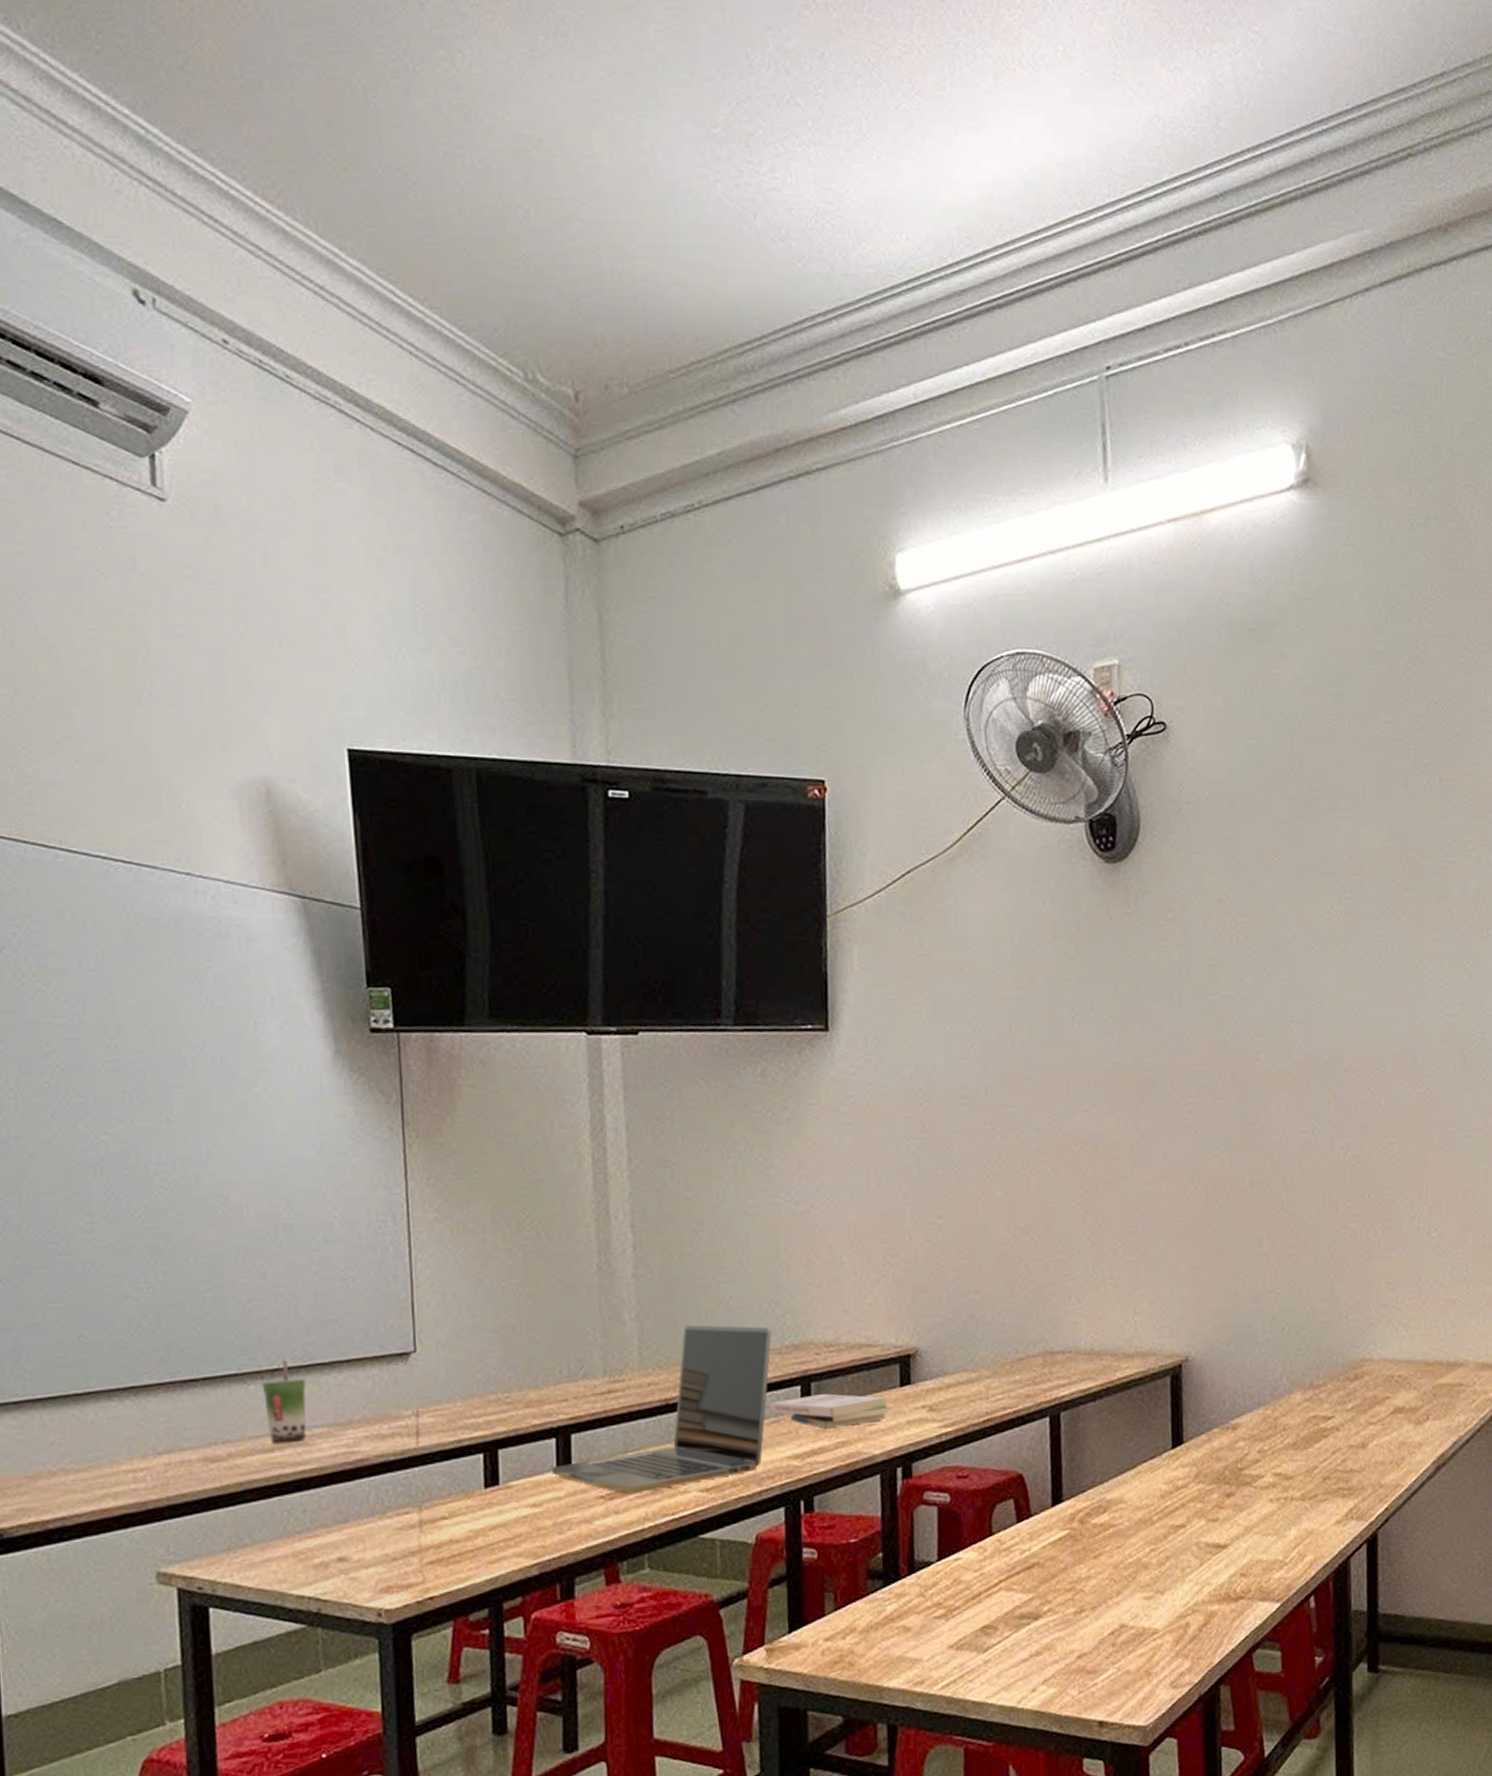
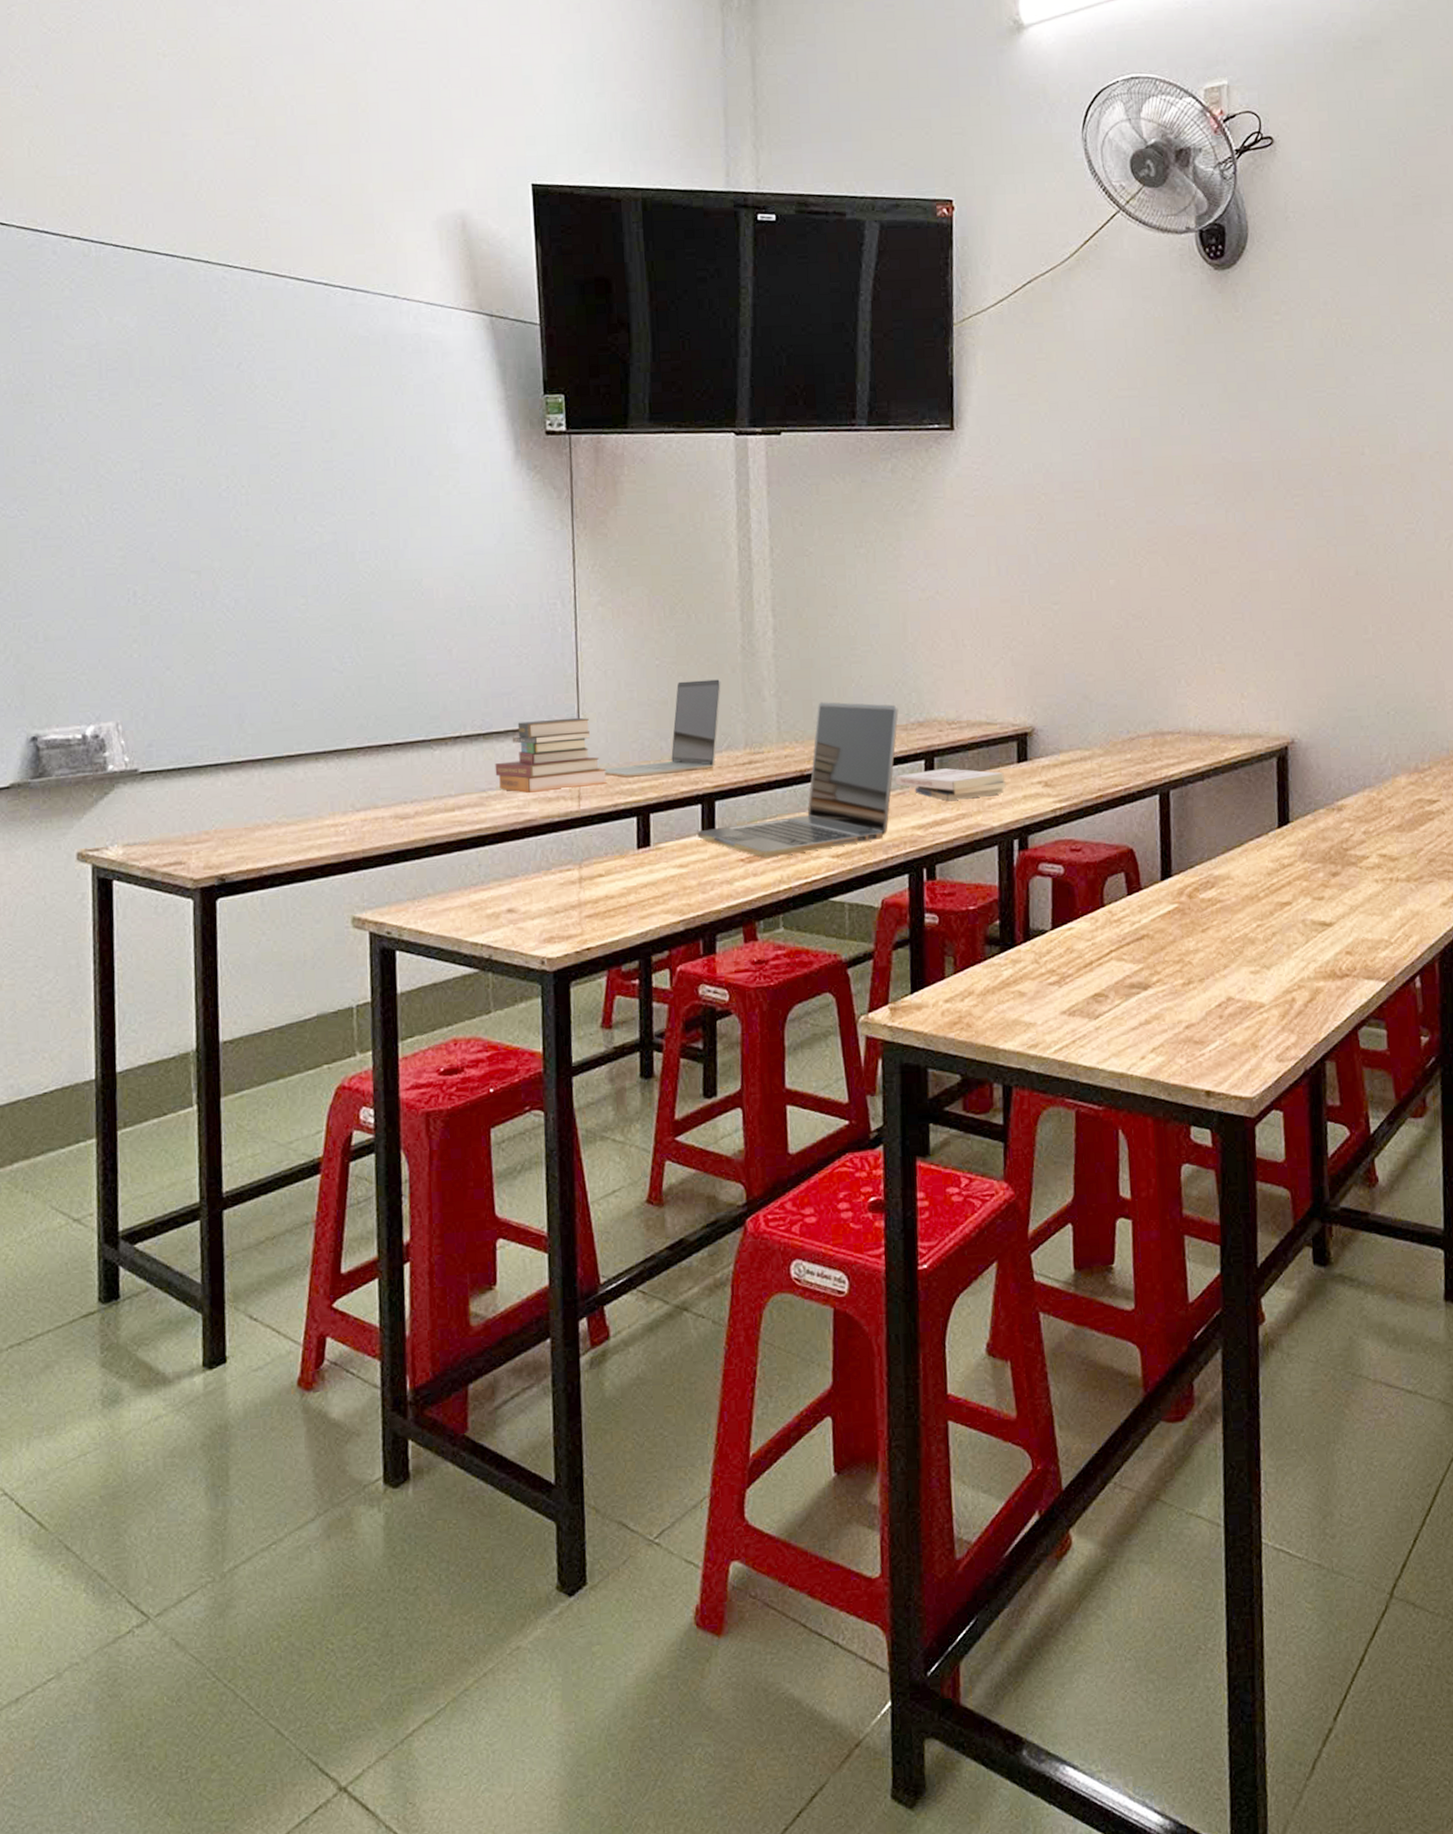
beverage cup: present [260,1360,307,1445] -> none [444,728,485,805]
books: none [319,1346,450,1431] -> present [495,717,608,794]
laptop: none [444,1302,576,1412] -> present [603,679,722,779]

